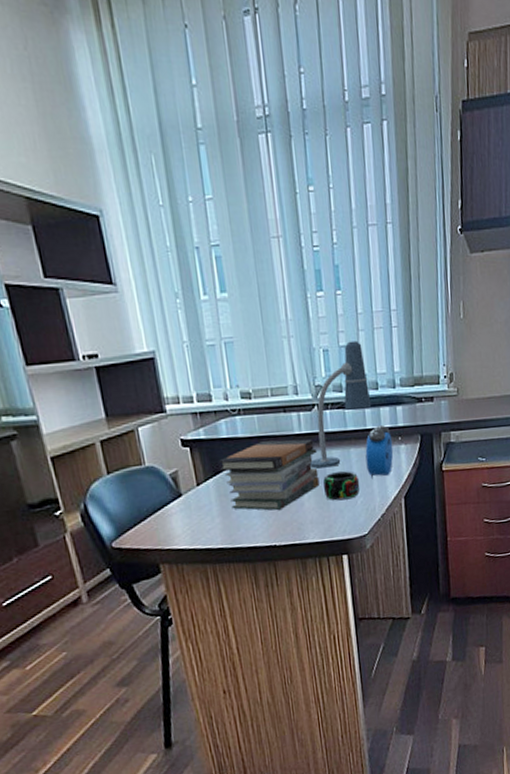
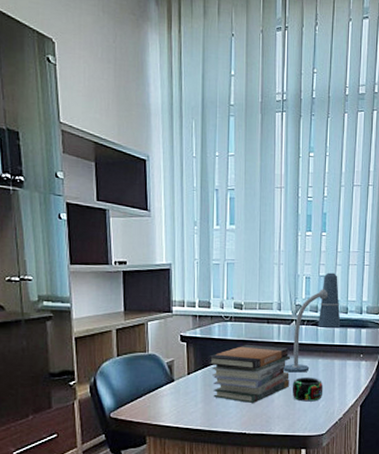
alarm clock: present [365,424,394,478] -> none [331,342,355,386]

